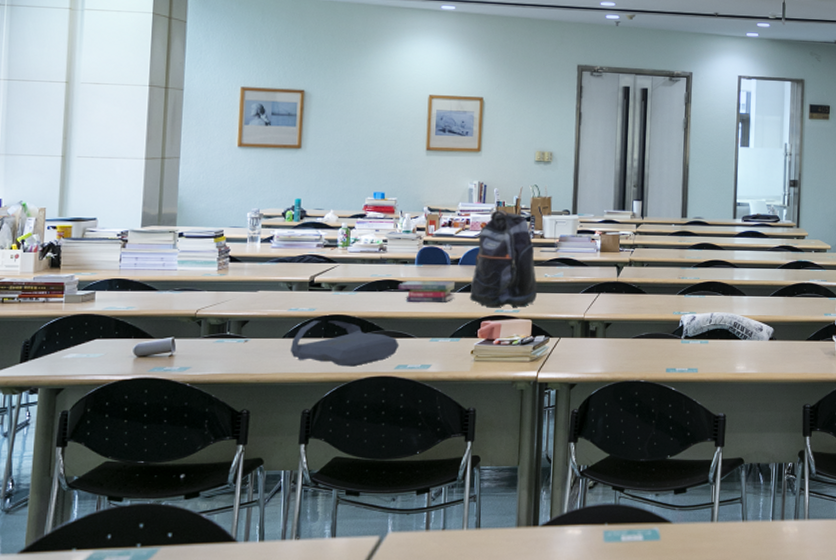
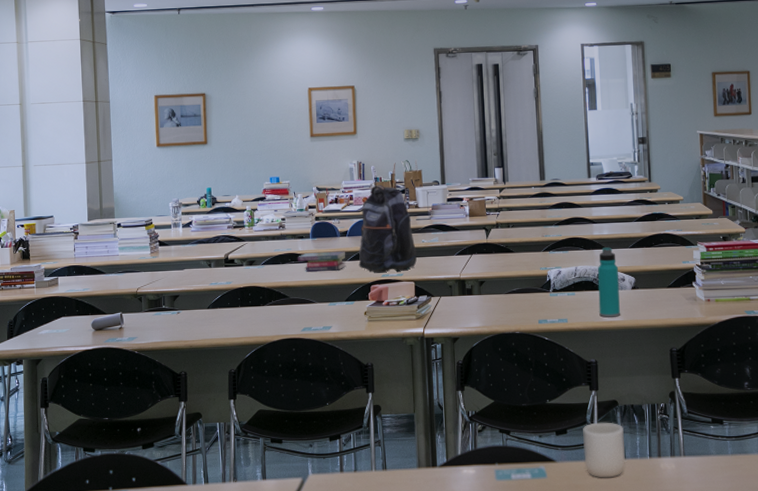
bag: present [290,320,400,367] -> none [214,291,304,331]
mug: none [702,481,747,541] -> present [583,422,626,478]
water bottle: none [732,294,756,370] -> present [597,247,620,318]

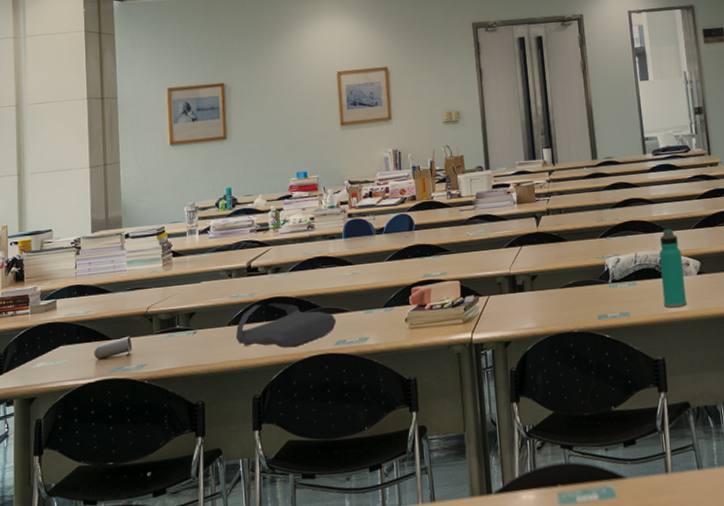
bag: none [214,291,304,331] -> present [235,303,337,349]
books: present [297,251,346,272] -> none [328,250,383,277]
backpack: present [358,185,417,273] -> none [397,174,462,274]
mug: present [583,422,626,478] -> none [653,427,703,494]

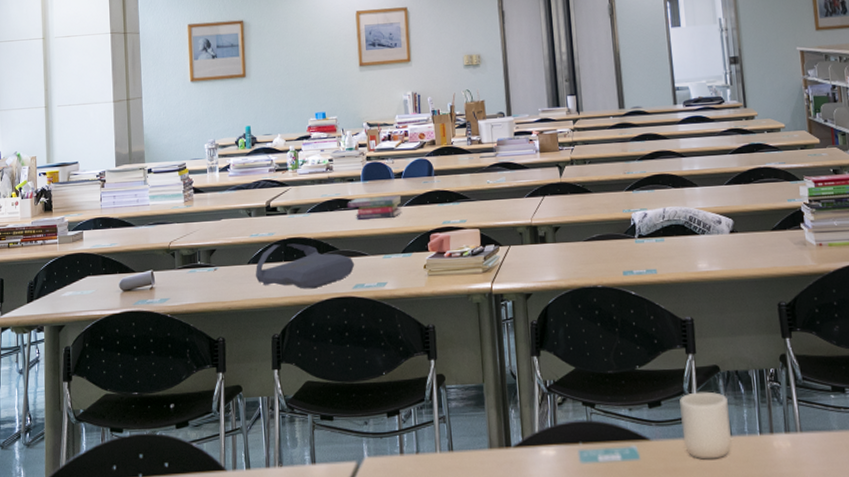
books: none [328,250,383,277] -> present [346,195,401,220]
mug: none [653,427,703,494] -> present [679,391,732,460]
water bottle: present [658,229,687,309] -> none [688,184,718,268]

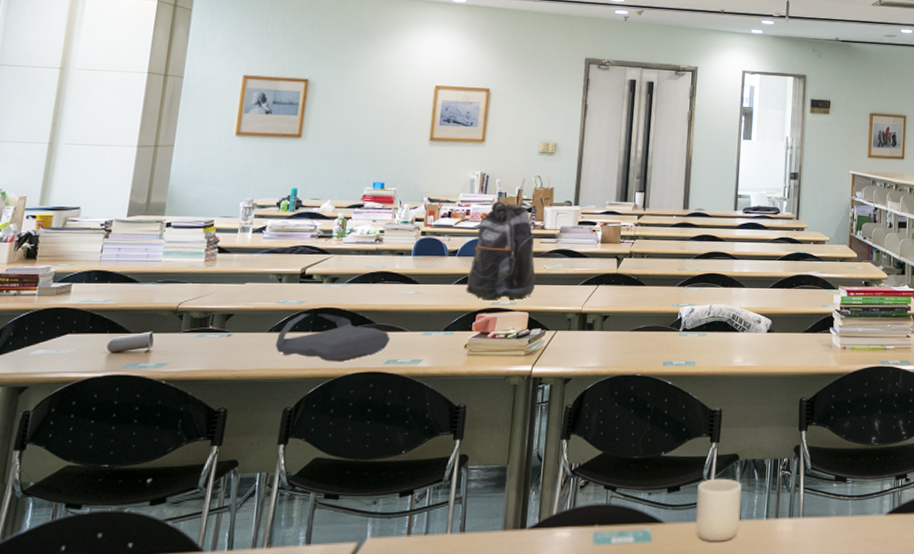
books: present [346,195,401,220] -> none [391,272,452,295]
backpack: none [416,118,482,220] -> present [465,201,536,300]

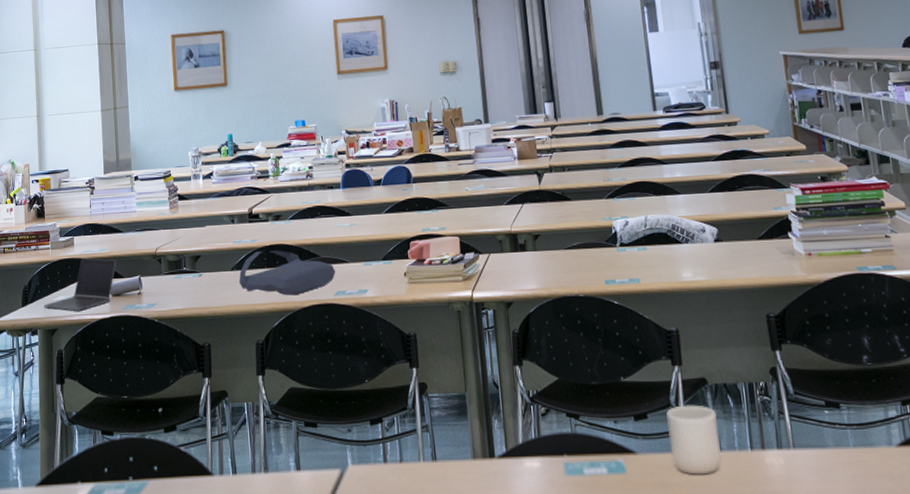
laptop computer: none [13,309,125,367] -> present [43,258,117,311]
backpack: present [465,201,536,300] -> none [395,126,461,227]

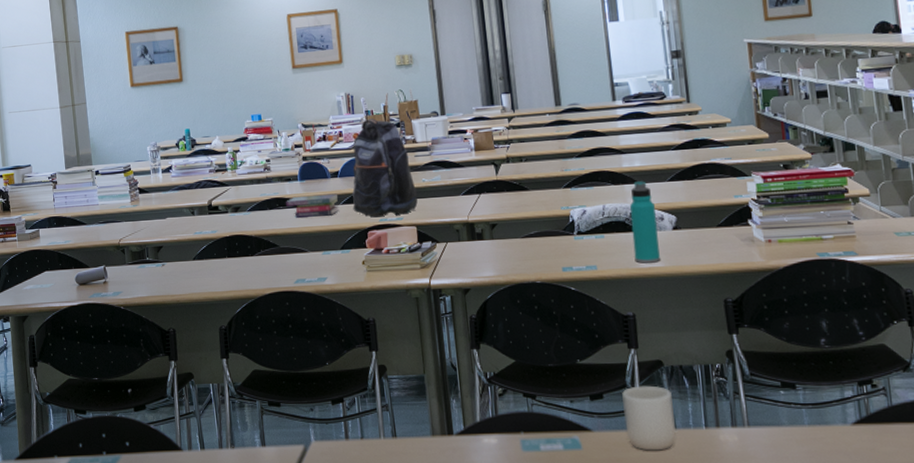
laptop computer: present [43,258,117,311] -> none [13,249,82,299]
bag: present [238,250,336,296] -> none [200,240,296,284]
books: none [327,202,381,227] -> present [285,193,339,218]
backpack: none [395,126,461,227] -> present [352,118,418,218]
water bottle: none [671,192,703,278] -> present [629,181,660,264]

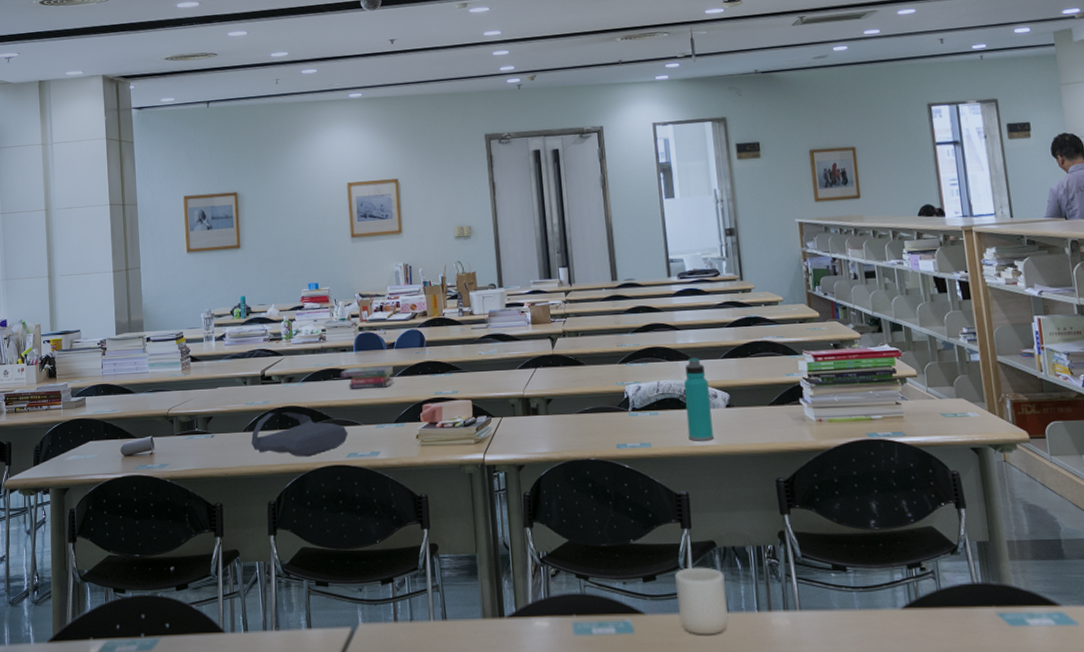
bag: none [200,240,296,284] -> present [251,412,348,457]
backpack: present [352,118,418,218] -> none [408,290,474,391]

